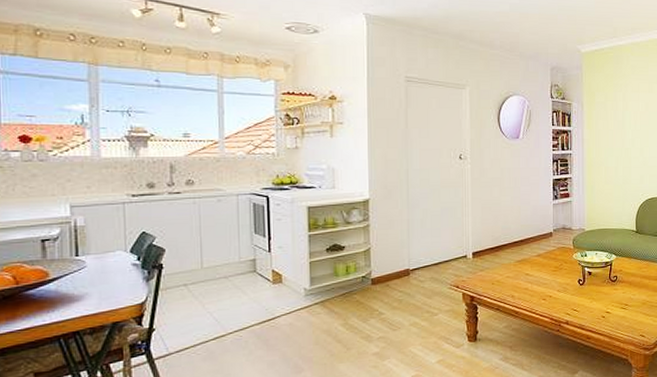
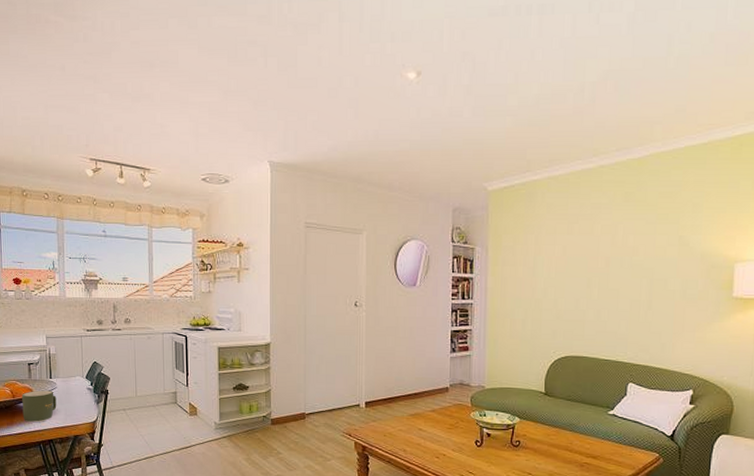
mug: none [31,271,86,314] -> present [22,390,57,423]

